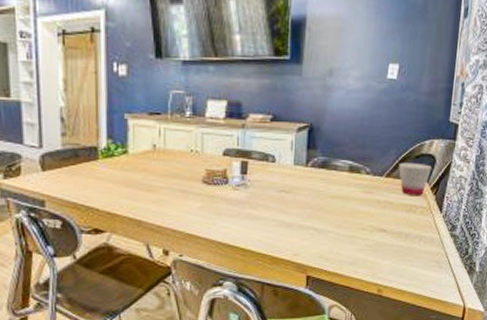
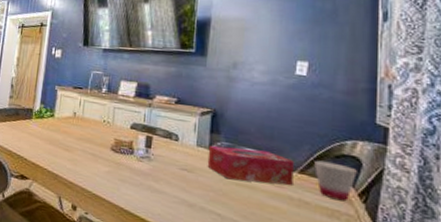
tissue box: none [304,160,382,194] -> present [207,145,294,185]

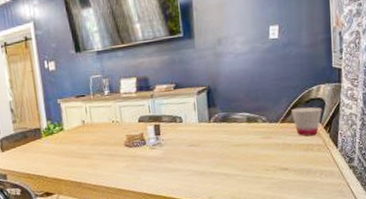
tissue box: present [207,145,294,185] -> none [208,111,278,143]

